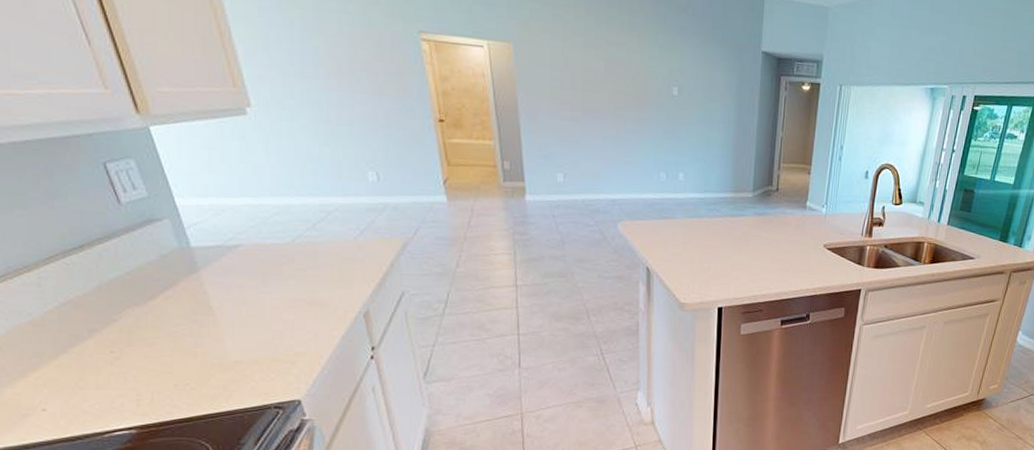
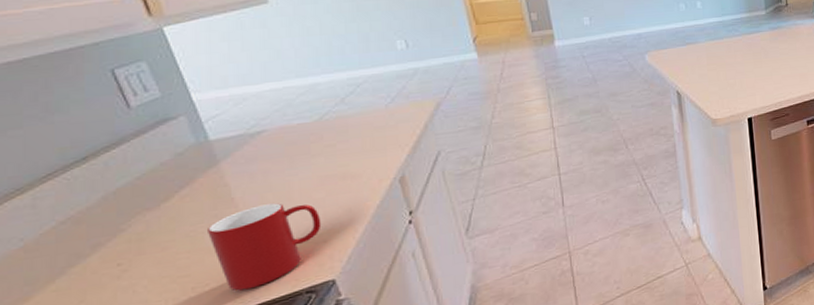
cup: none [188,317,290,395] -> present [208,203,322,291]

